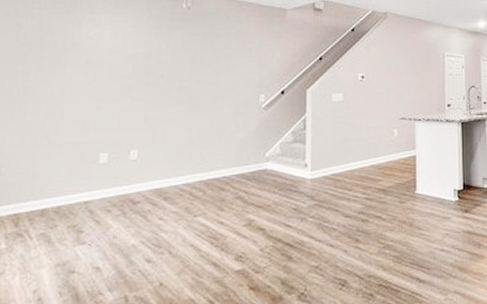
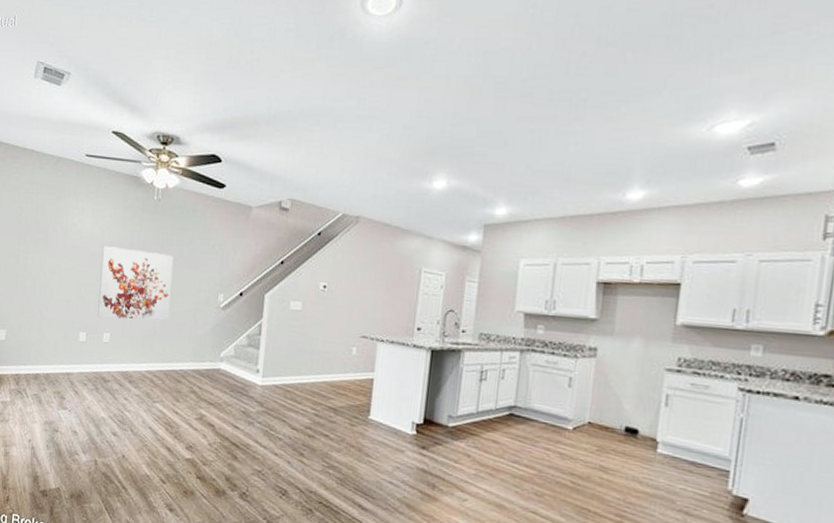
wall art: none [122,58,209,134] -> present [97,246,174,321]

